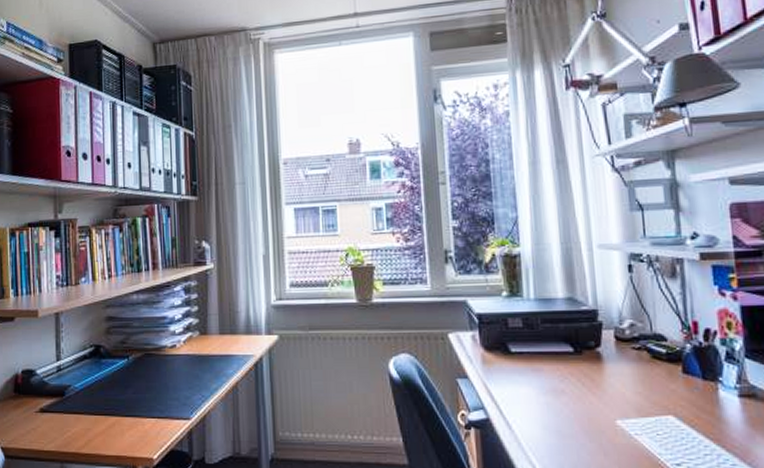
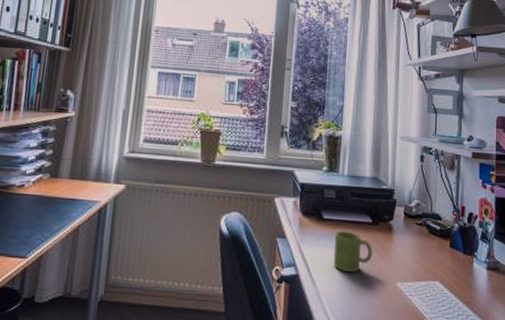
mug: none [528,364,580,413] -> present [333,230,373,273]

